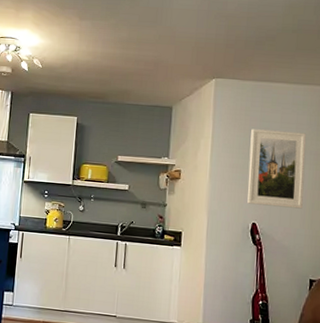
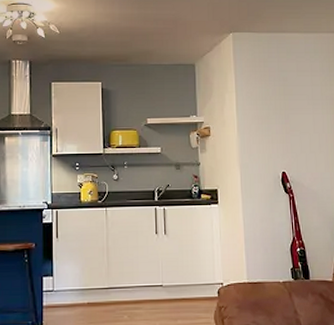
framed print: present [247,129,306,209] -> none [271,79,325,154]

